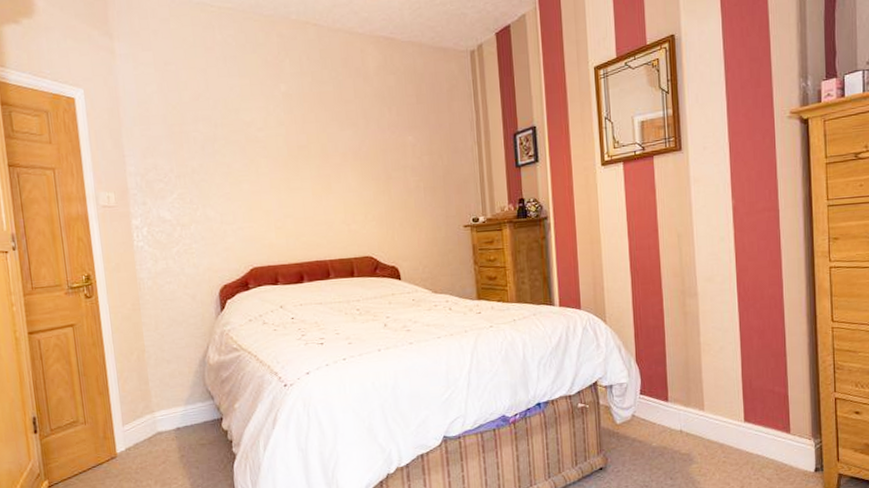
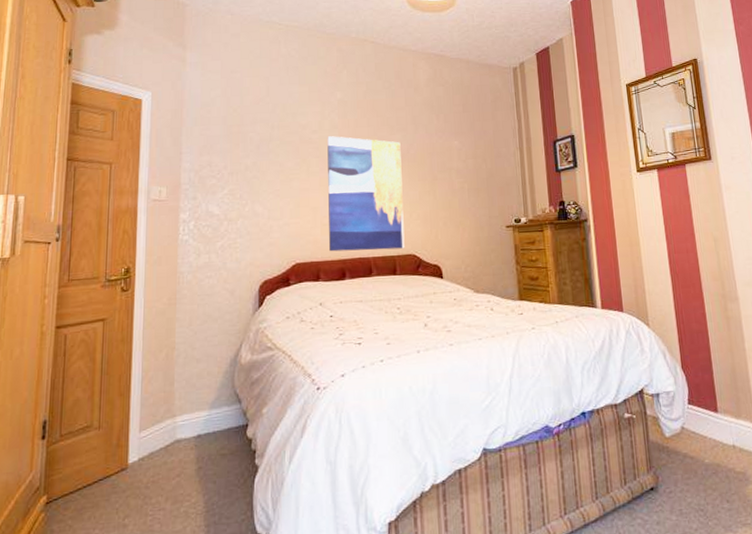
wall art: none [274,133,361,256] -> present [327,136,405,252]

